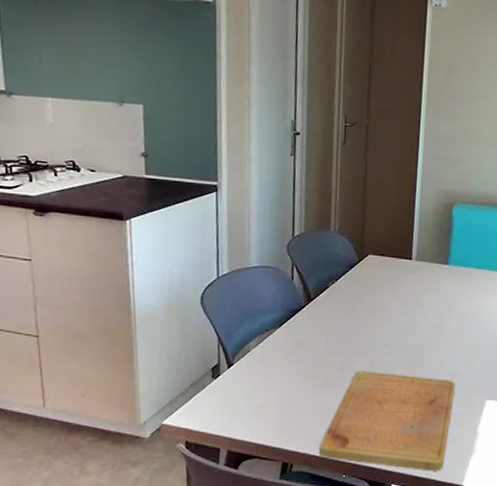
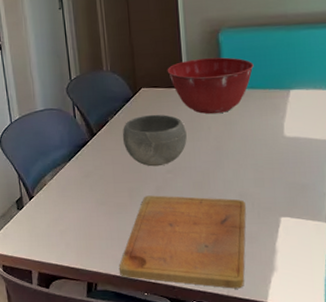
bowl: none [341,285,408,340] -> present [122,115,187,167]
mixing bowl: none [397,231,482,290] -> present [167,57,254,114]

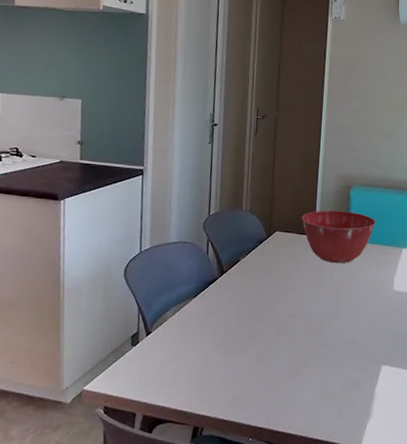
cutting board: present [118,195,246,289] -> none [227,338,353,435]
bowl: present [122,115,187,167] -> none [250,258,311,310]

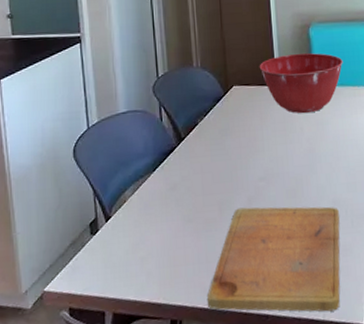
cutting board: none [227,338,353,435] -> present [206,206,341,312]

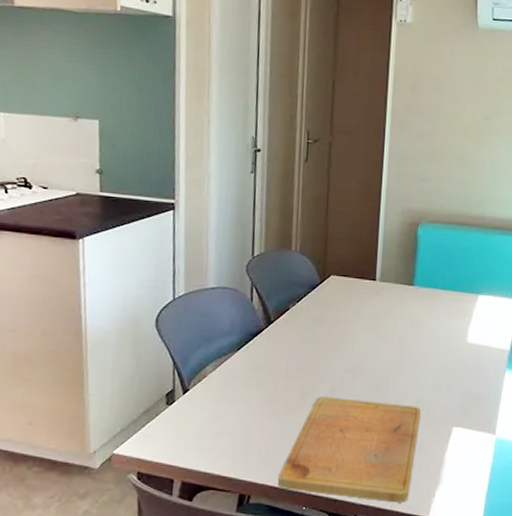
mixing bowl: present [259,53,343,114] -> none [360,251,448,313]

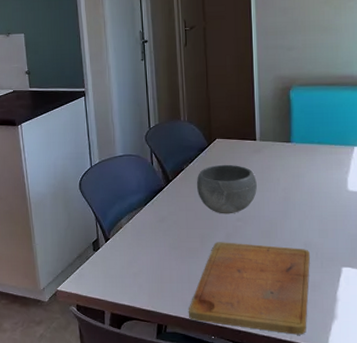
bowl: none [302,306,372,365] -> present [196,165,257,214]

